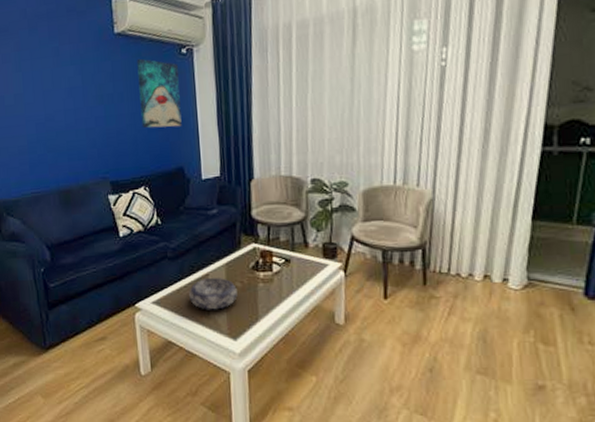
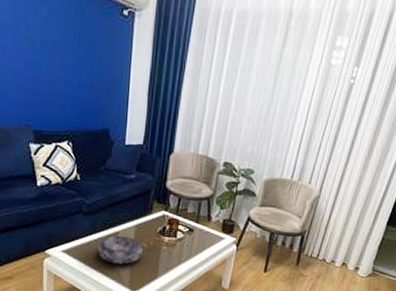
wall art: present [137,58,182,128] -> none [73,9,117,89]

